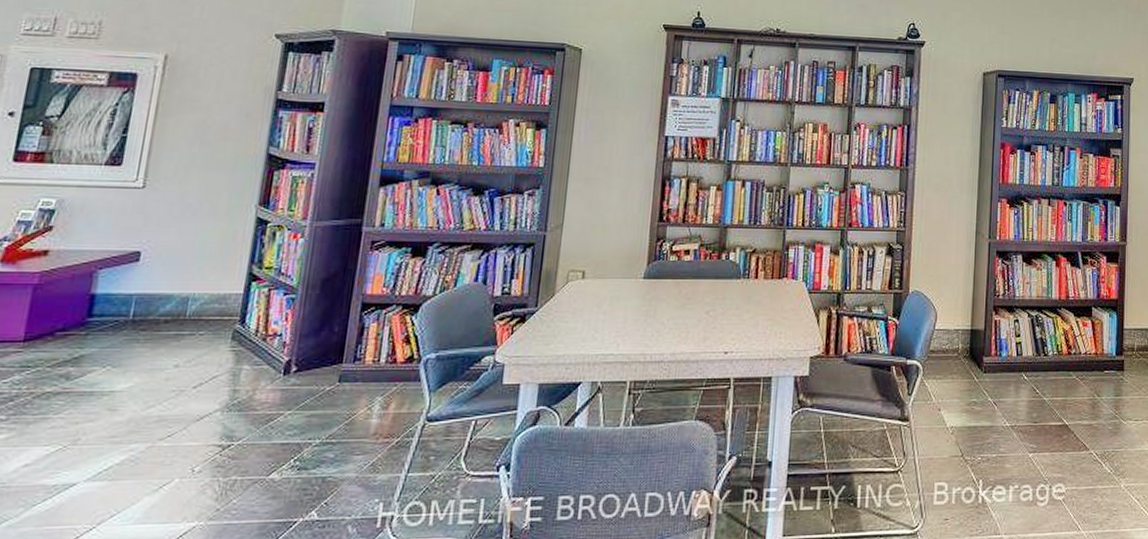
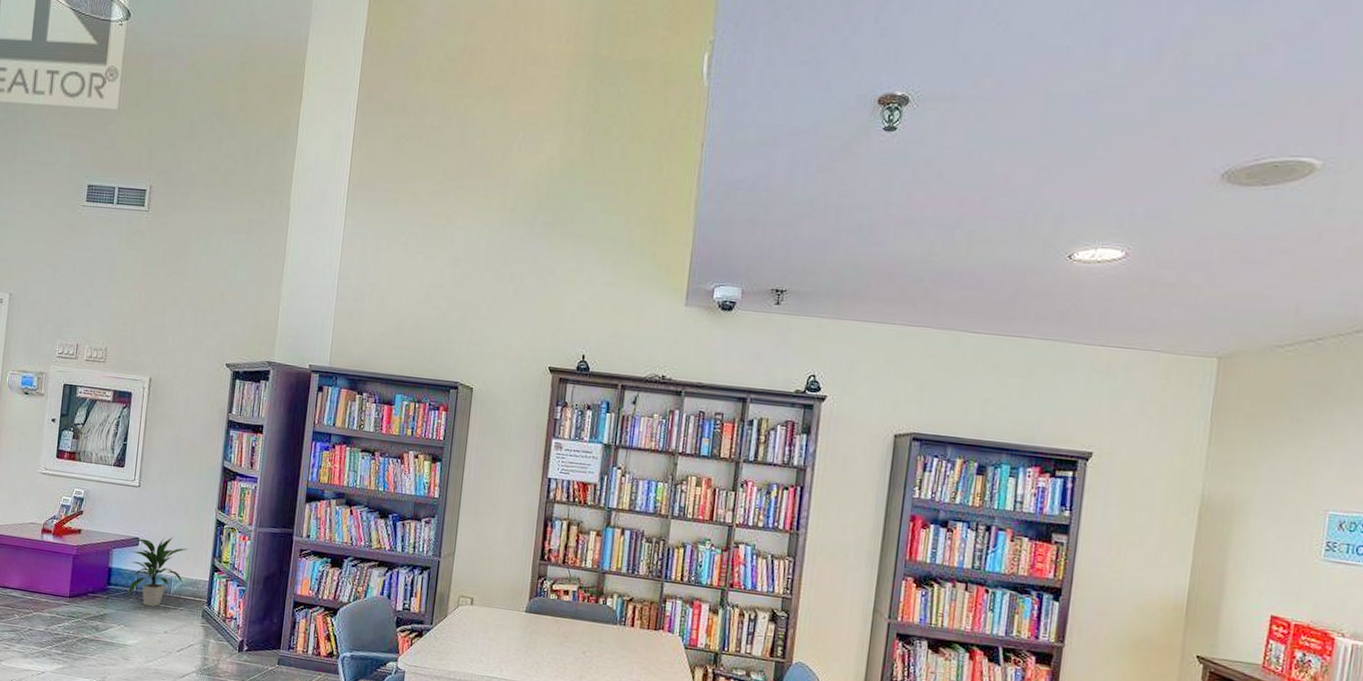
indoor plant: none [120,244,215,337] -> present [128,536,189,607]

